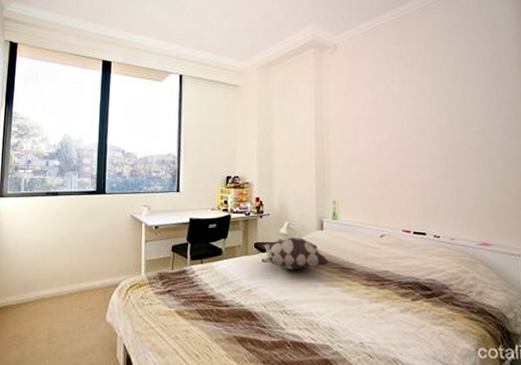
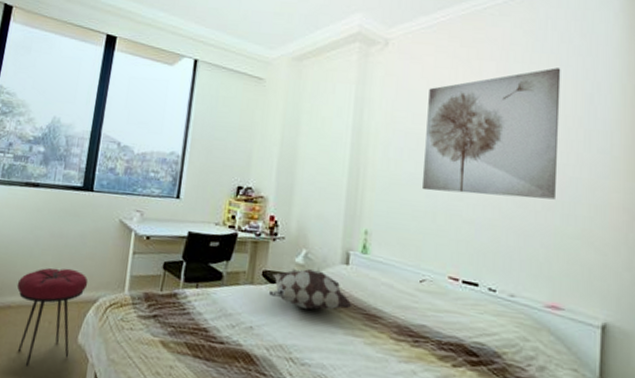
stool: none [48,260,110,347] -> present [16,268,88,367]
wall art: none [373,55,478,163] -> present [421,68,561,200]

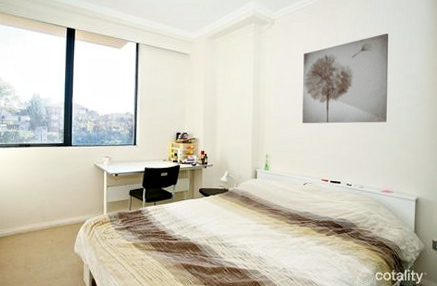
stool: present [16,268,88,367] -> none [23,202,77,272]
decorative pillow: present [269,269,352,310] -> none [205,184,261,211]

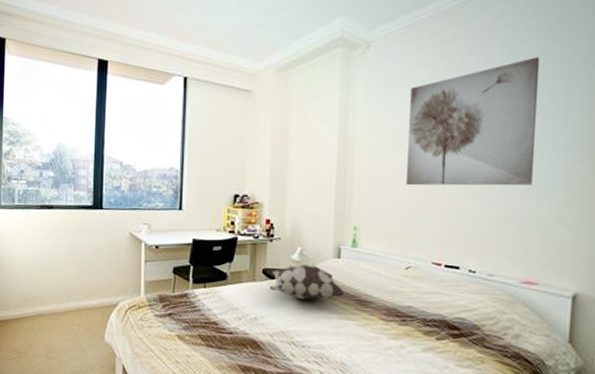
decorative pillow: none [205,184,261,211] -> present [270,264,345,300]

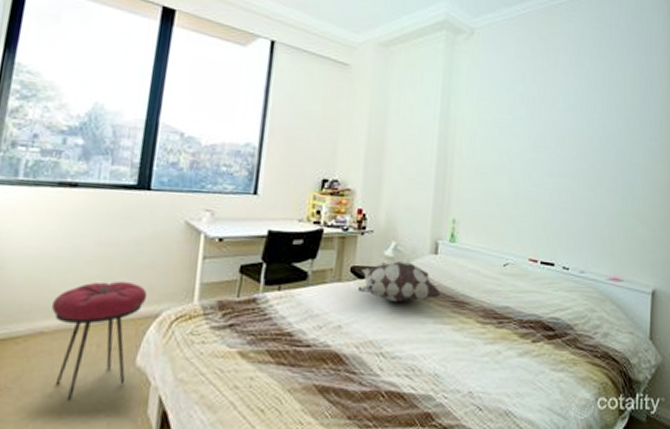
stool: none [45,278,108,364] -> present [51,281,148,401]
wall art: present [405,57,540,186] -> none [504,62,622,183]

